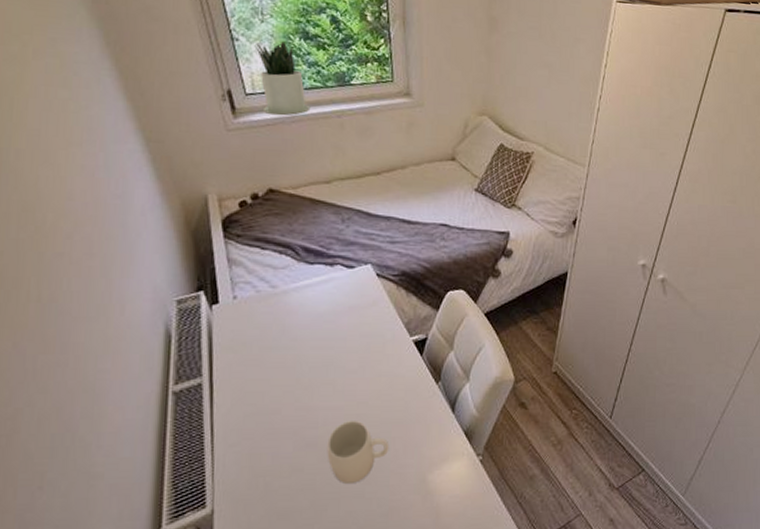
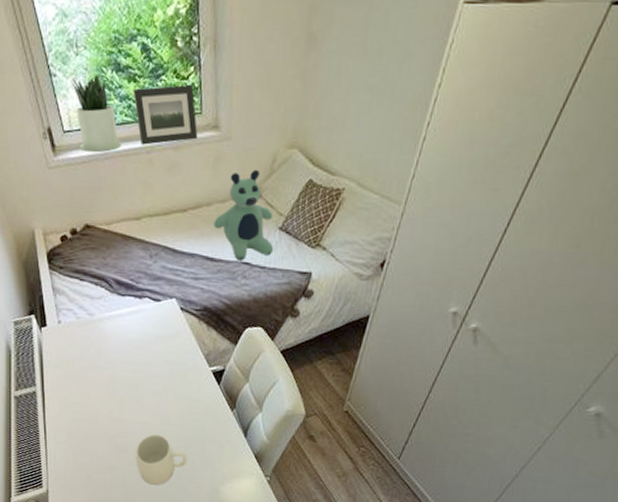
picture frame: none [322,55,390,110] -> present [133,85,198,145]
bear: none [409,134,471,223] -> present [213,169,274,261]

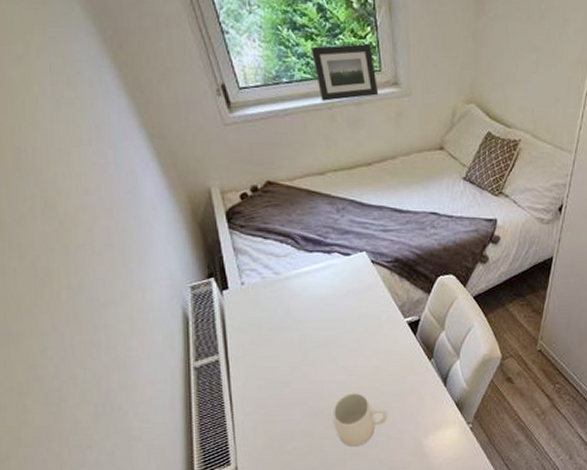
planter: present [70,75,122,153] -> none [244,33,302,109]
bear: present [213,169,274,261] -> none [399,123,460,211]

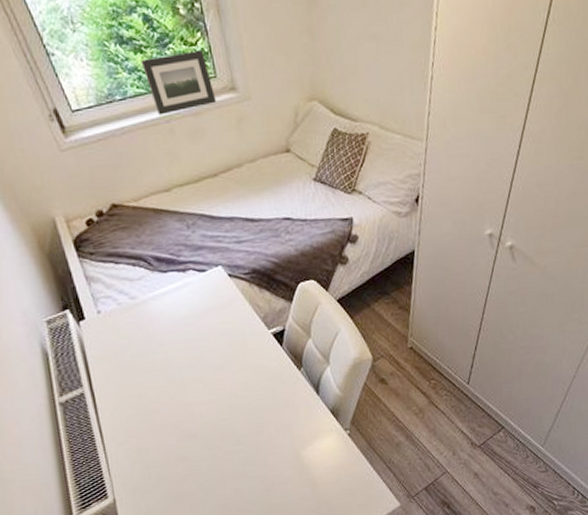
mug: present [333,393,388,446] -> none [206,411,263,466]

